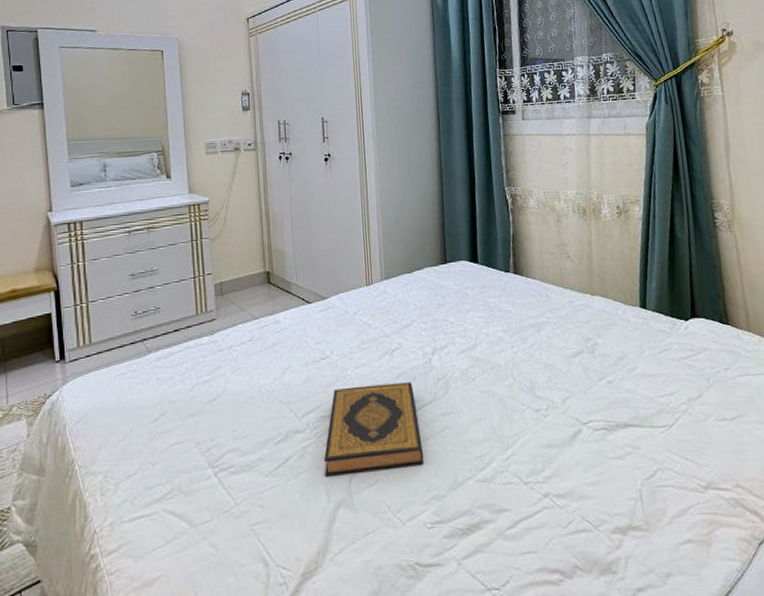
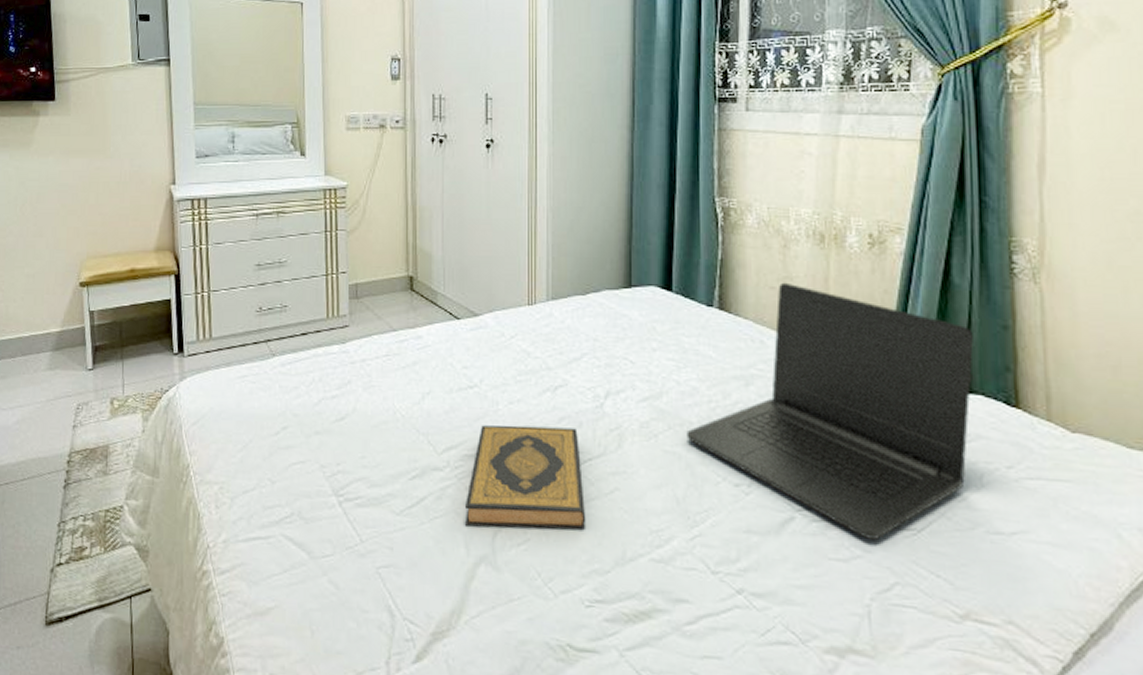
laptop: none [497,248,698,438] -> present [686,282,973,540]

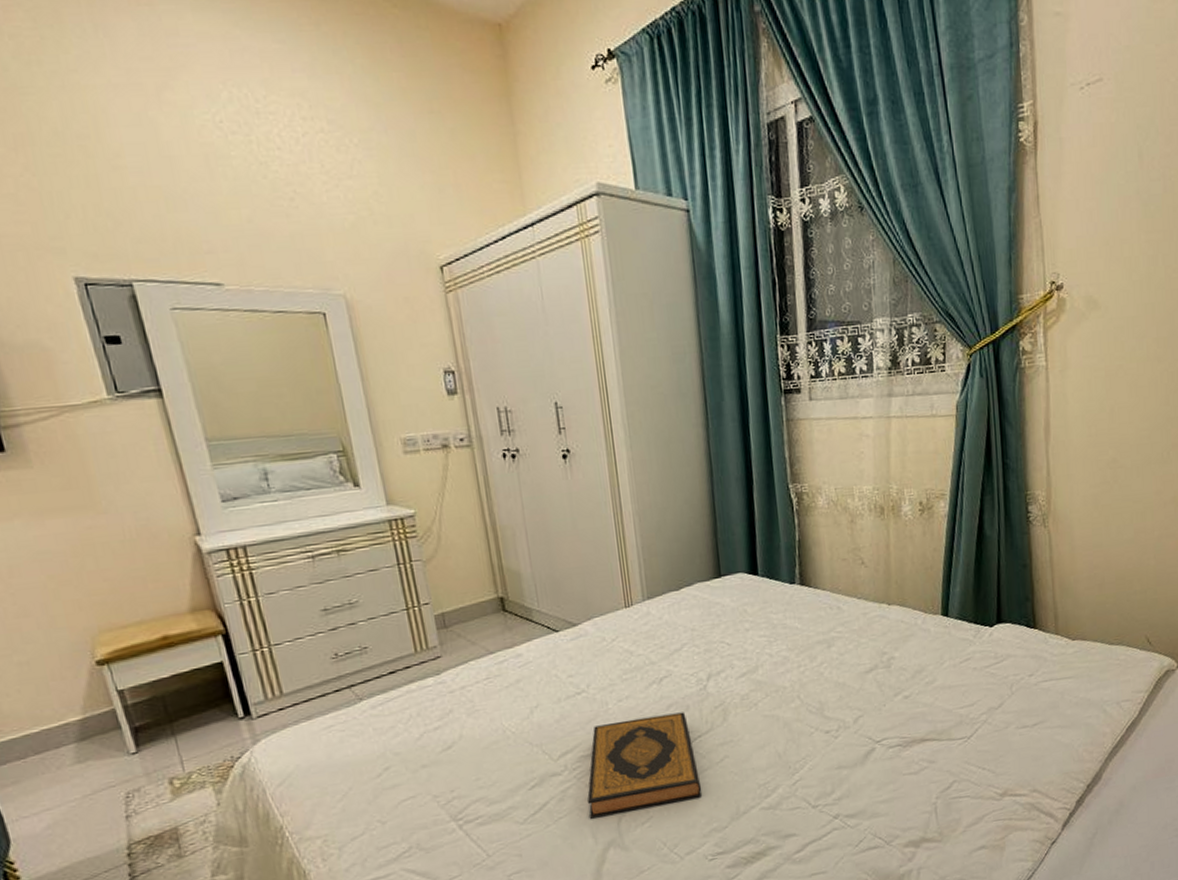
laptop: present [686,282,973,540] -> none [782,553,1002,753]

